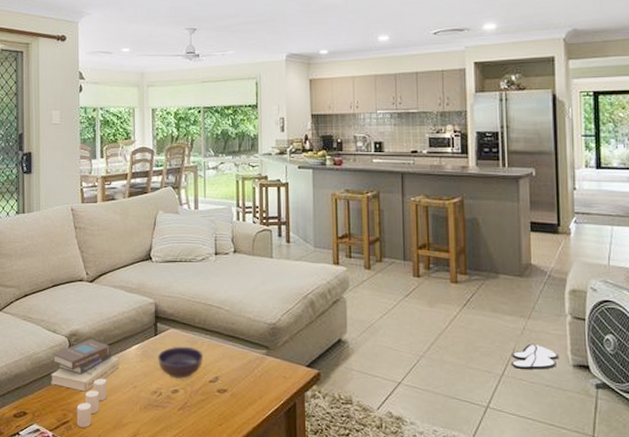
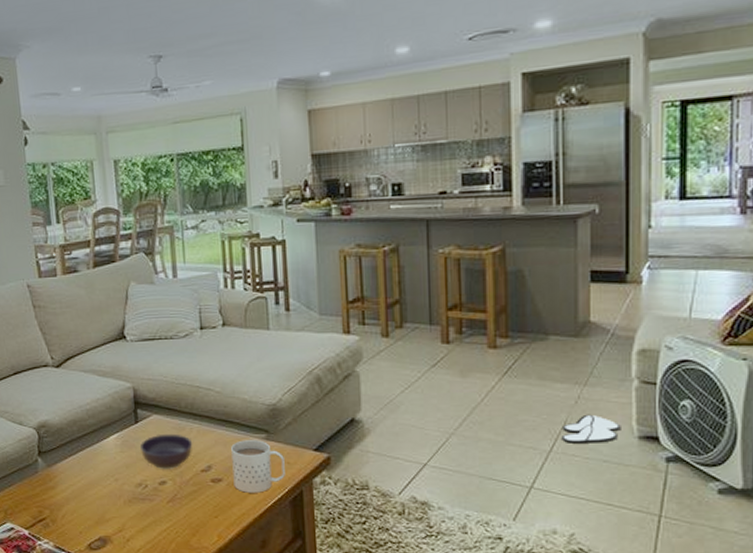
books: present [50,339,120,392] -> none [20,430,98,487]
candle: present [76,378,107,428] -> none [52,471,86,525]
mug: none [236,355,281,404] -> present [231,440,285,493]

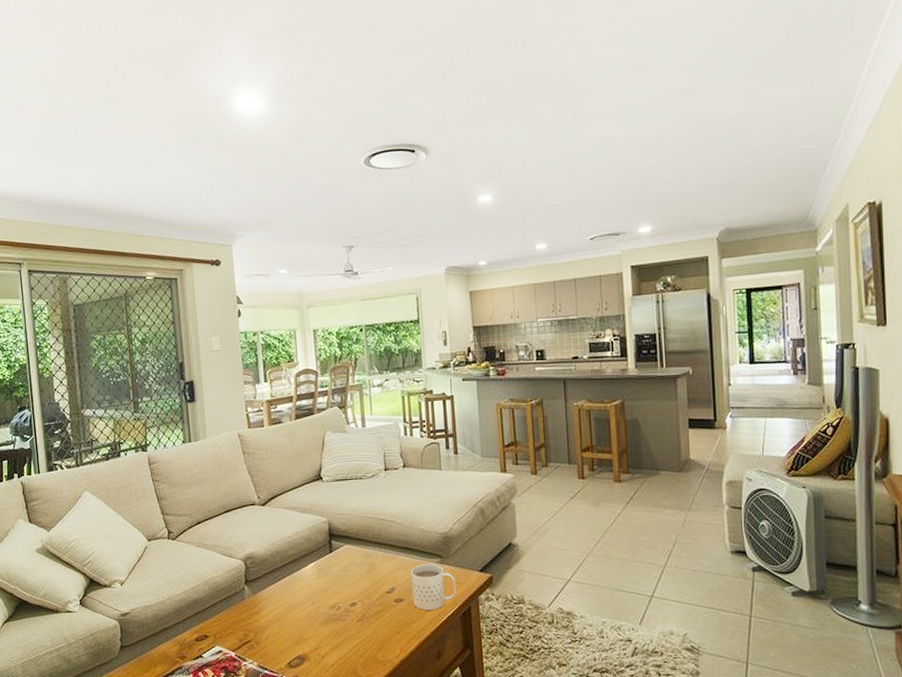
bowl: present [139,433,193,469] -> none [333,561,379,592]
slippers: present [561,414,621,443] -> none [673,534,718,559]

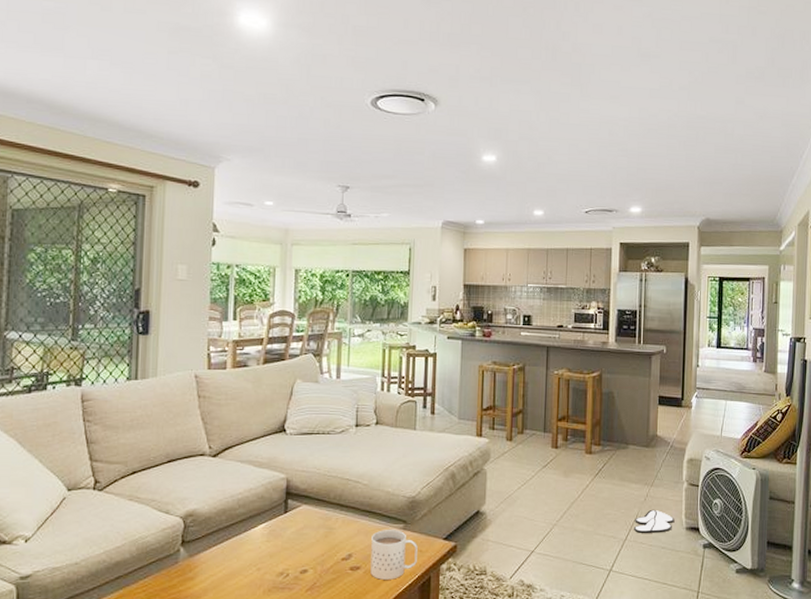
slippers: none [673,534,718,559] -> present [633,509,675,533]

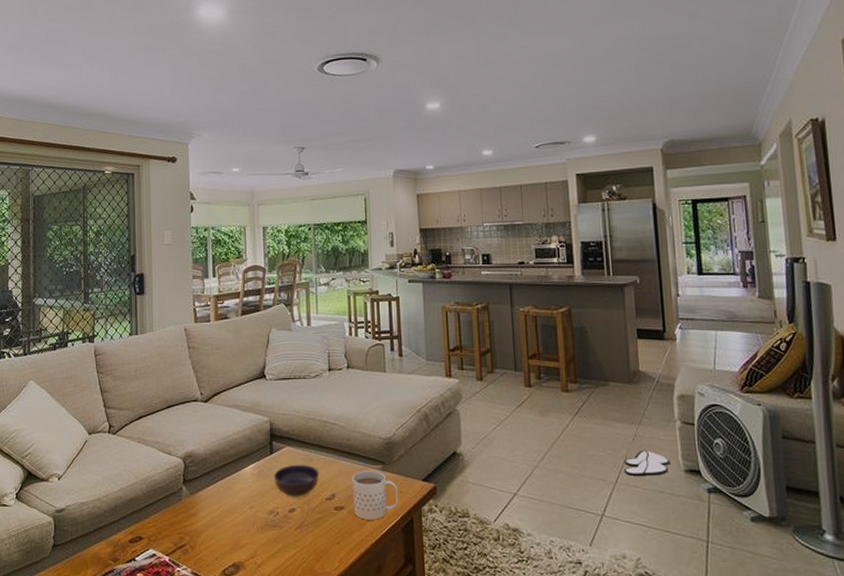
bowl: none [286,523,337,558] -> present [273,464,320,497]

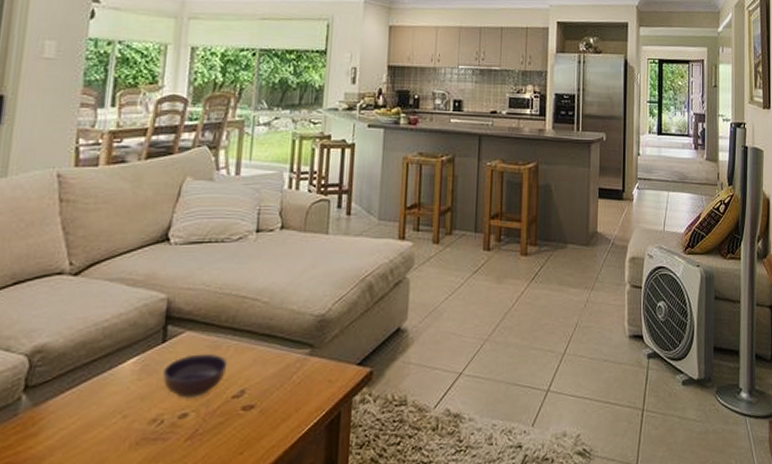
mug: present [352,471,398,520] -> none [267,356,326,420]
slippers: present [623,450,671,476] -> none [573,316,617,345]

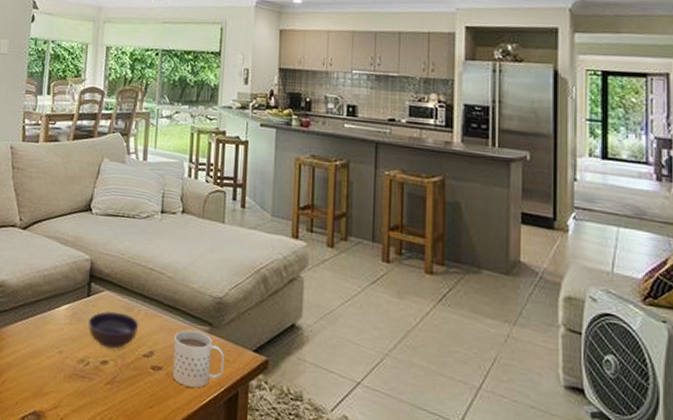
mug: none [267,356,326,420] -> present [172,329,224,388]

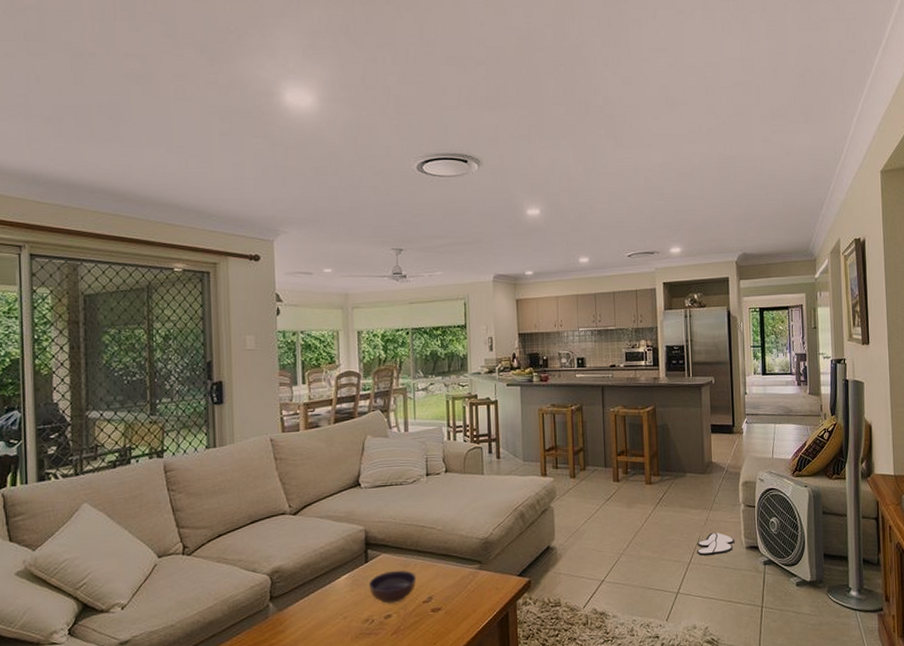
mug: present [172,329,224,388] -> none [450,570,494,619]
slippers: none [490,354,548,387] -> present [696,532,735,556]

